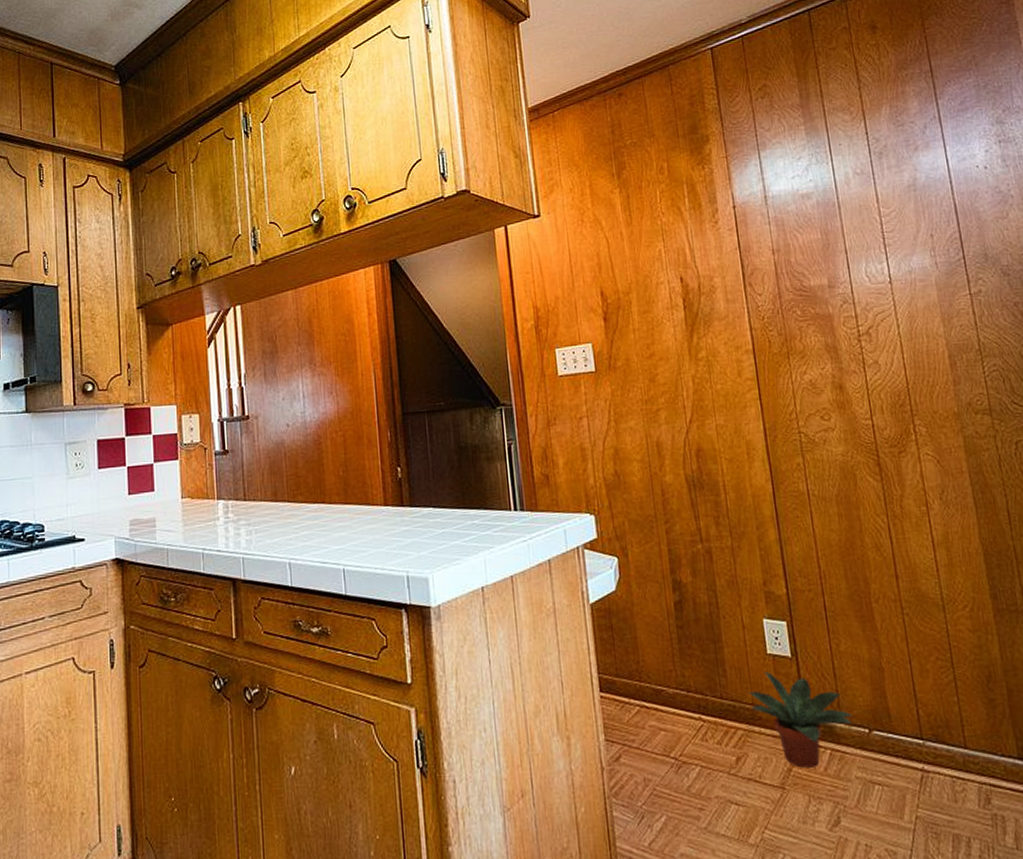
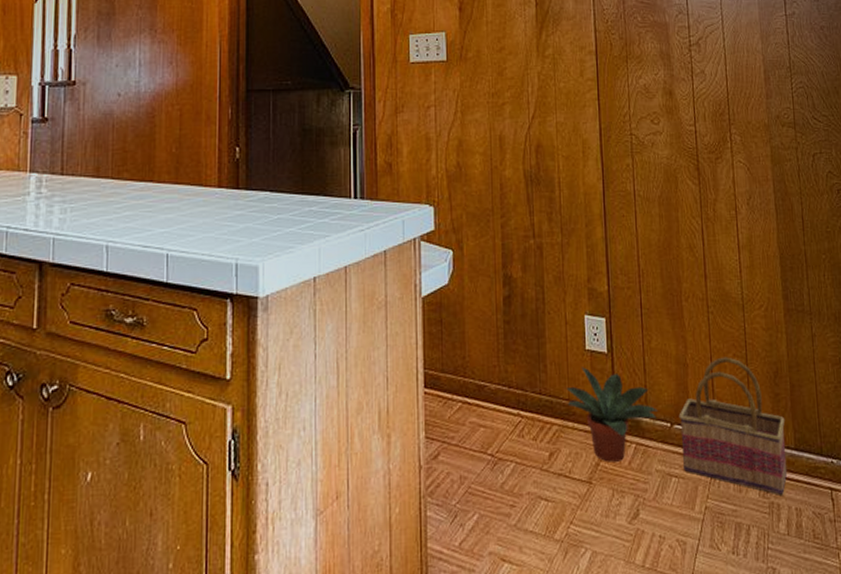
basket: none [877,660,1011,807] -> present [678,356,788,495]

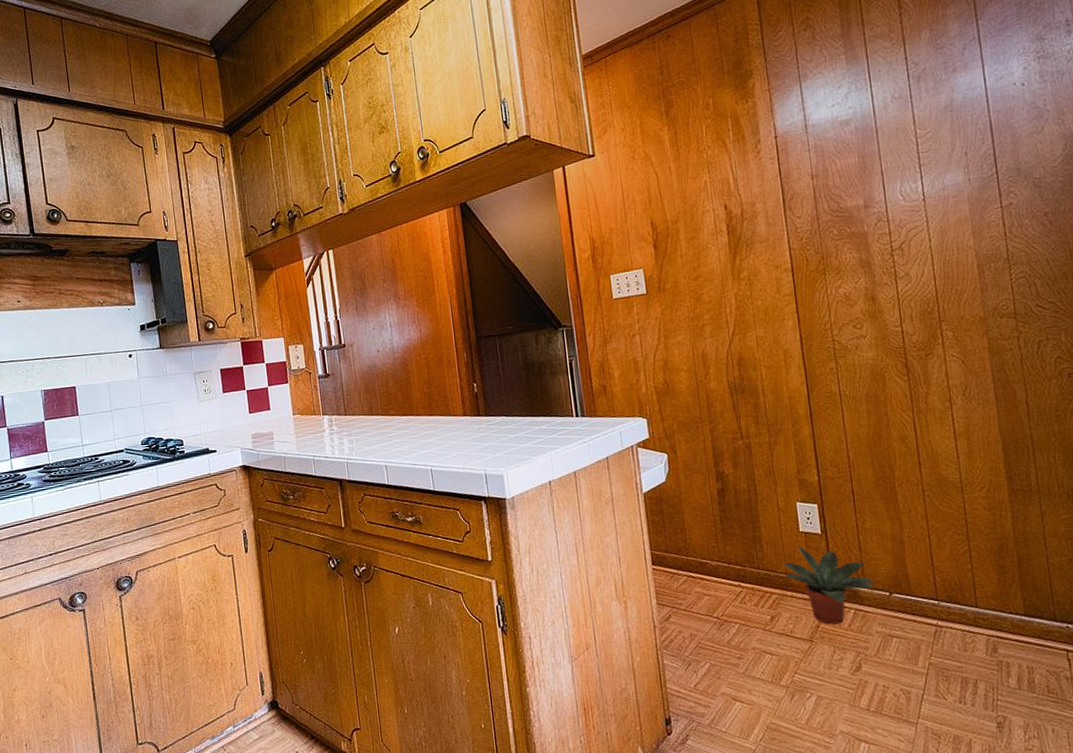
basket: present [678,356,788,495] -> none [897,534,1017,655]

